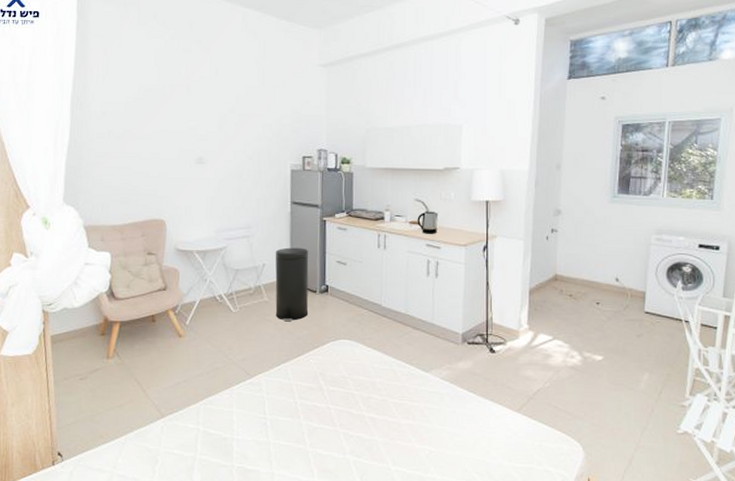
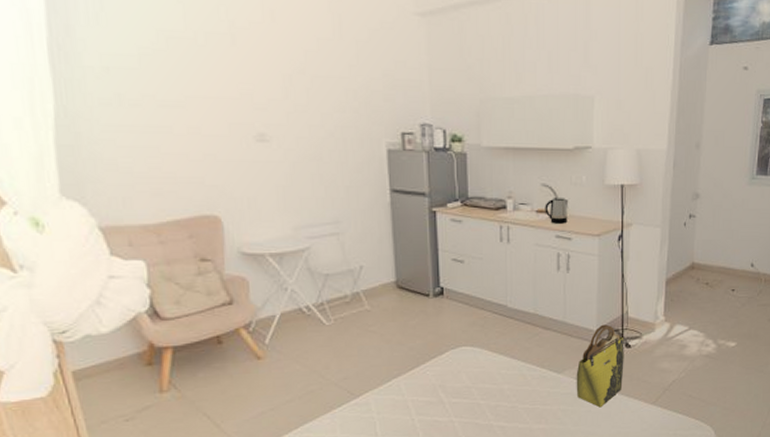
pedal bin: present [275,247,309,321] -> none [374,245,421,331]
tote bag: none [442,328,489,410] -> present [576,324,624,408]

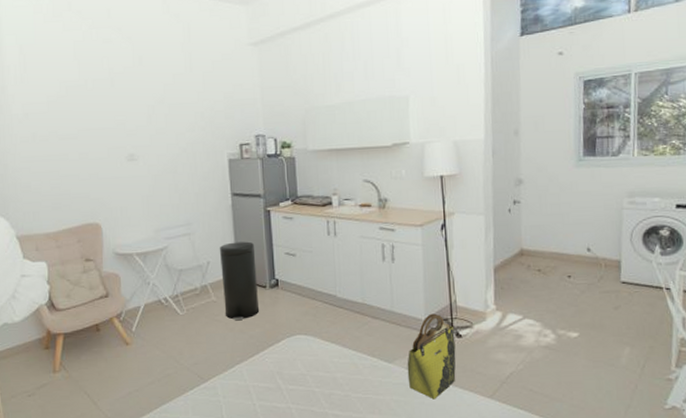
pedal bin: none [374,245,421,331] -> present [219,241,260,320]
kettle: present [545,197,569,224] -> none [367,190,390,217]

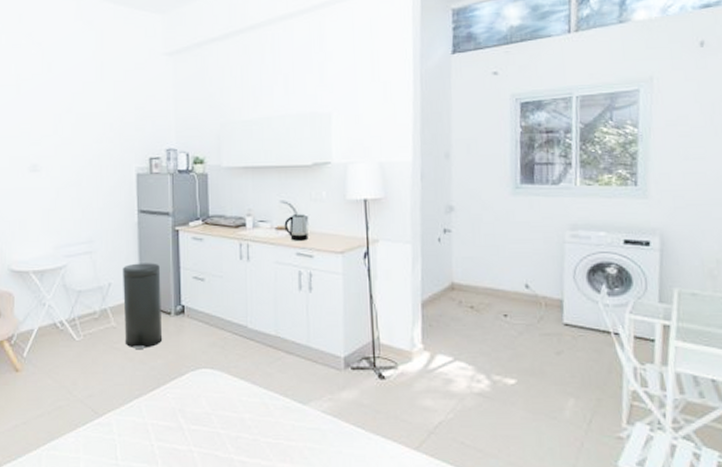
kettle: none [367,190,390,217] -> present [284,213,309,241]
tote bag: present [407,313,456,400] -> none [323,351,378,449]

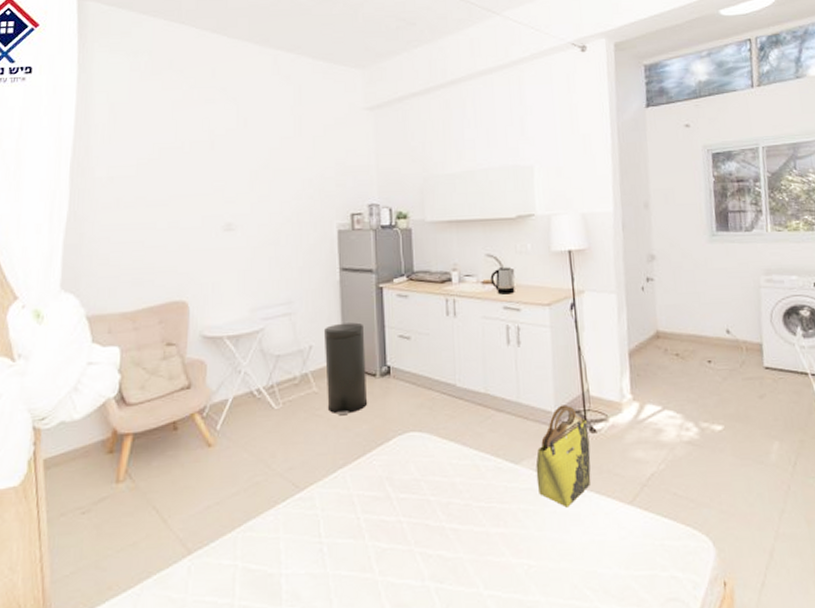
tote bag: none [323,351,378,449] -> present [535,404,591,508]

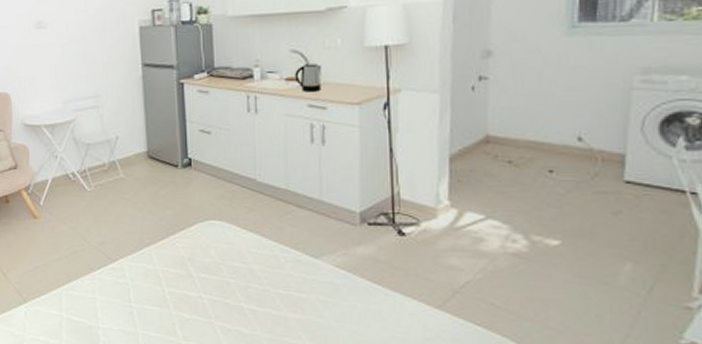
pedal bin: present [323,322,368,415] -> none [128,116,171,200]
tote bag: present [535,404,591,508] -> none [336,206,397,304]

